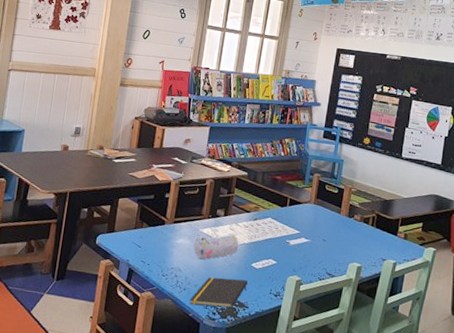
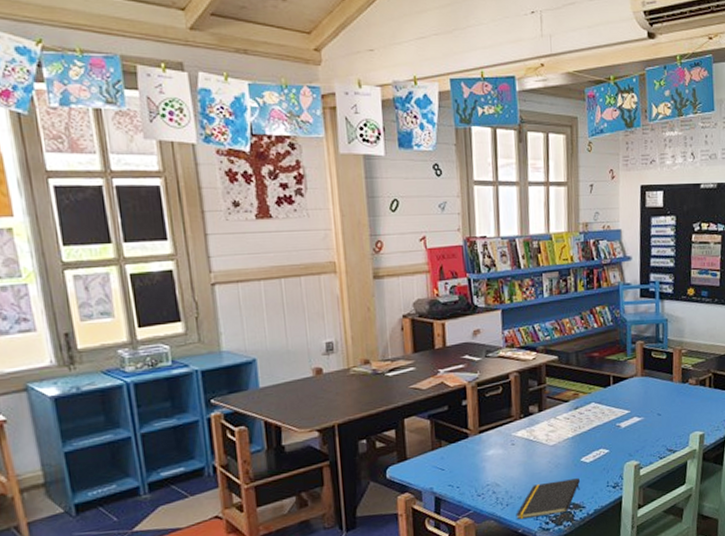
pencil case: present [193,234,239,259] -> none [508,430,563,467]

